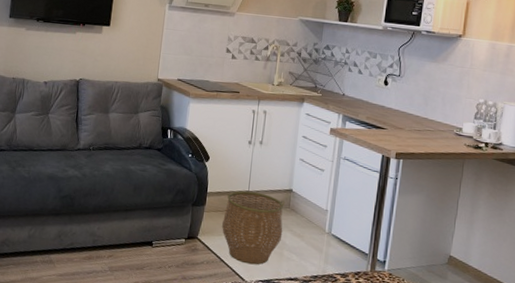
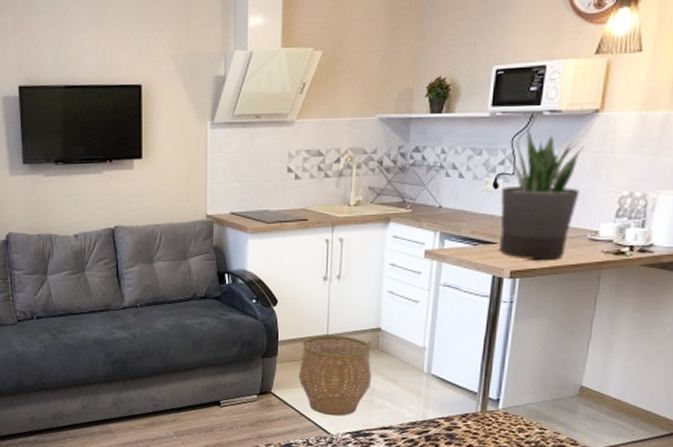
planter: none [388,40,451,148] -> present [499,126,584,261]

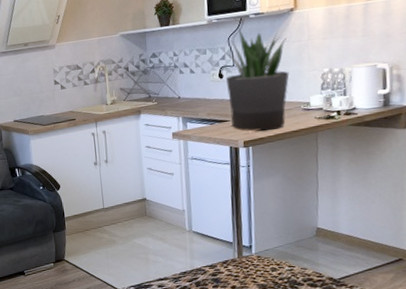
basket: present [298,335,372,416] -> none [83,207,145,274]

